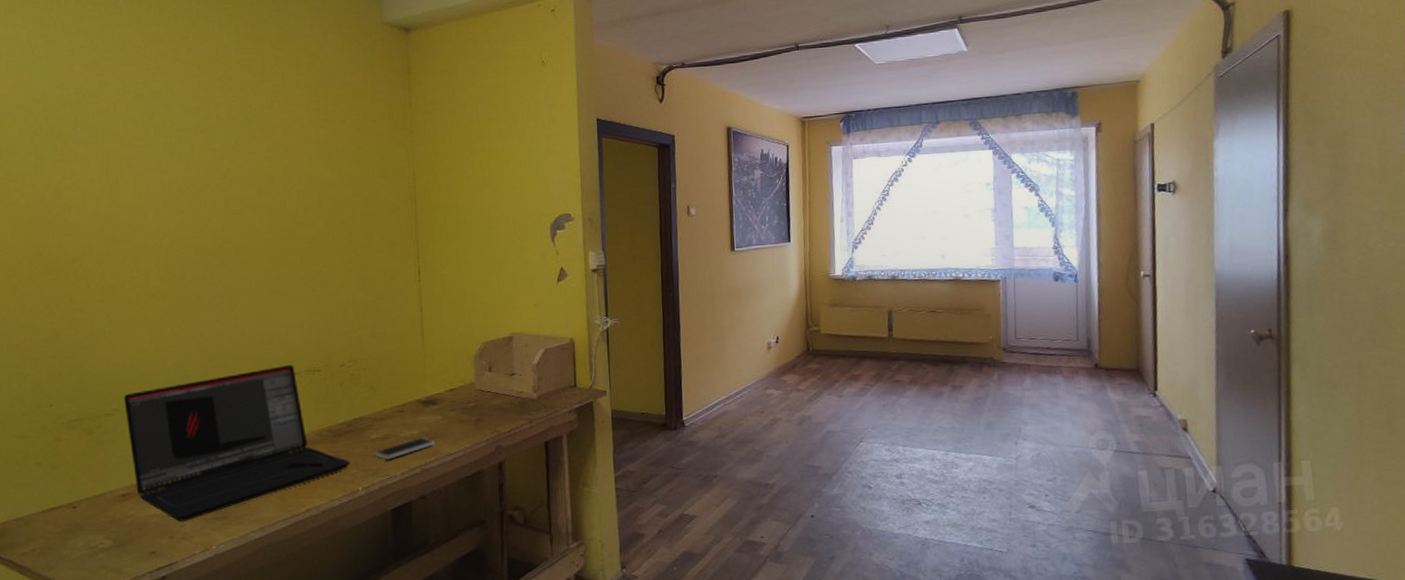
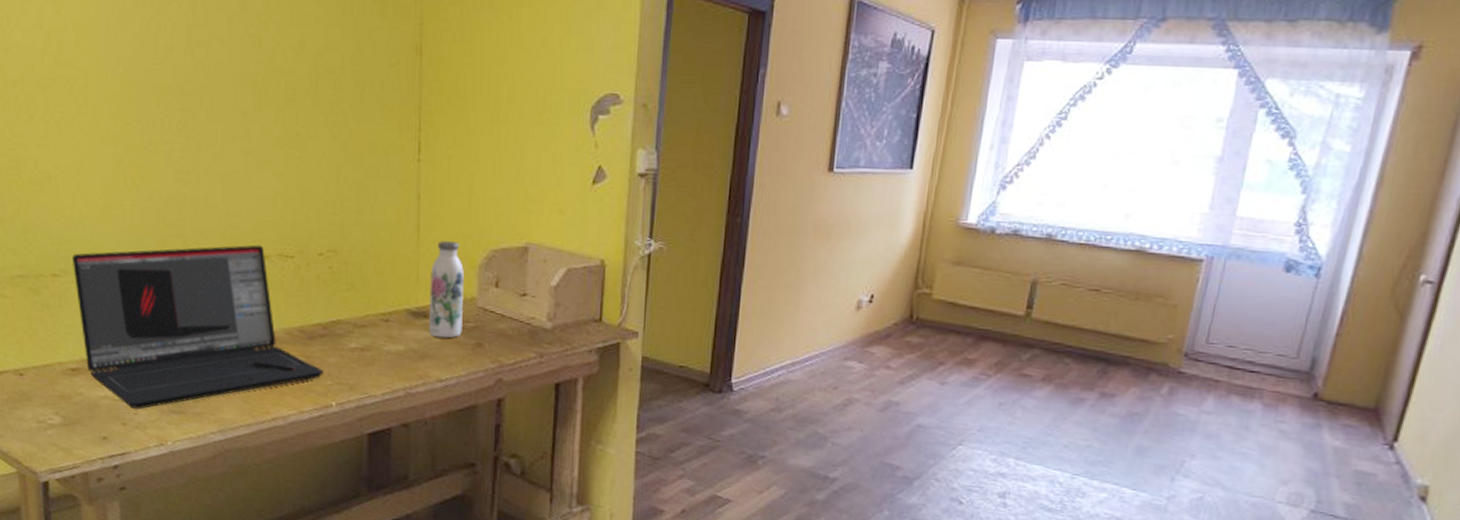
smartphone: present [374,438,435,461] -> none [351,355,424,377]
water bottle: none [435,340,465,419] -> present [429,240,464,339]

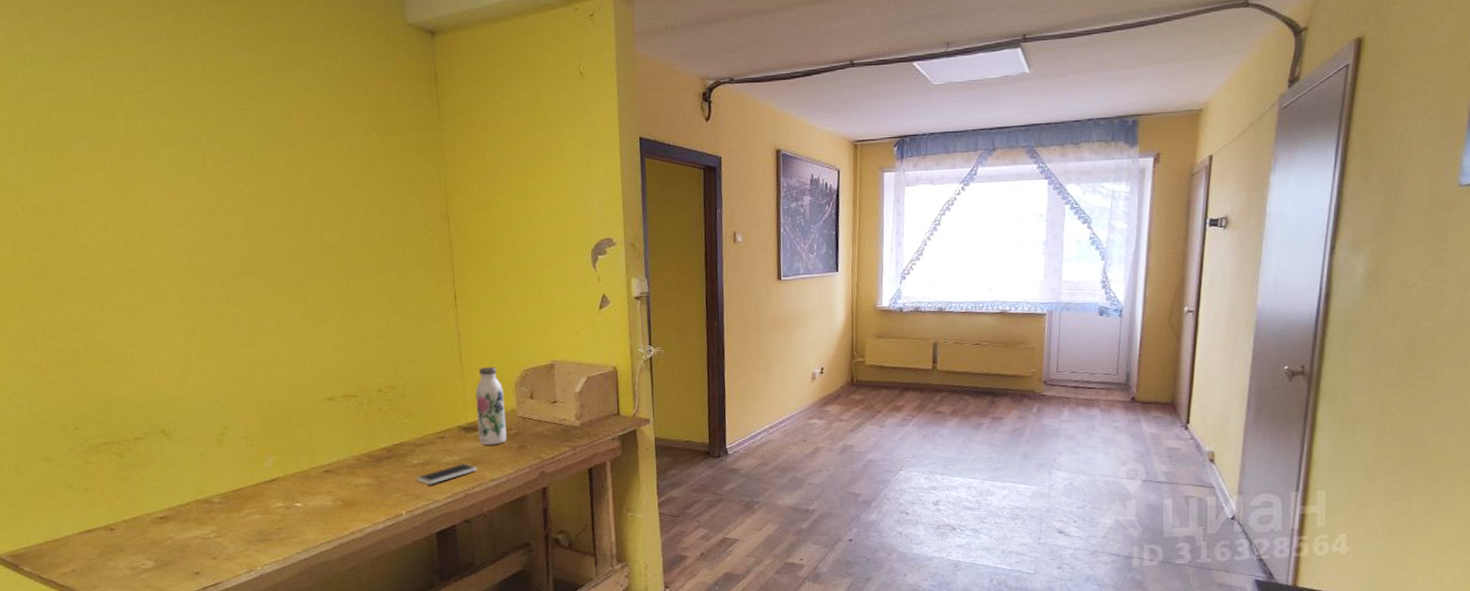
laptop: present [72,244,324,409] -> none [153,389,392,544]
smartphone: none [351,355,424,377] -> present [416,463,478,486]

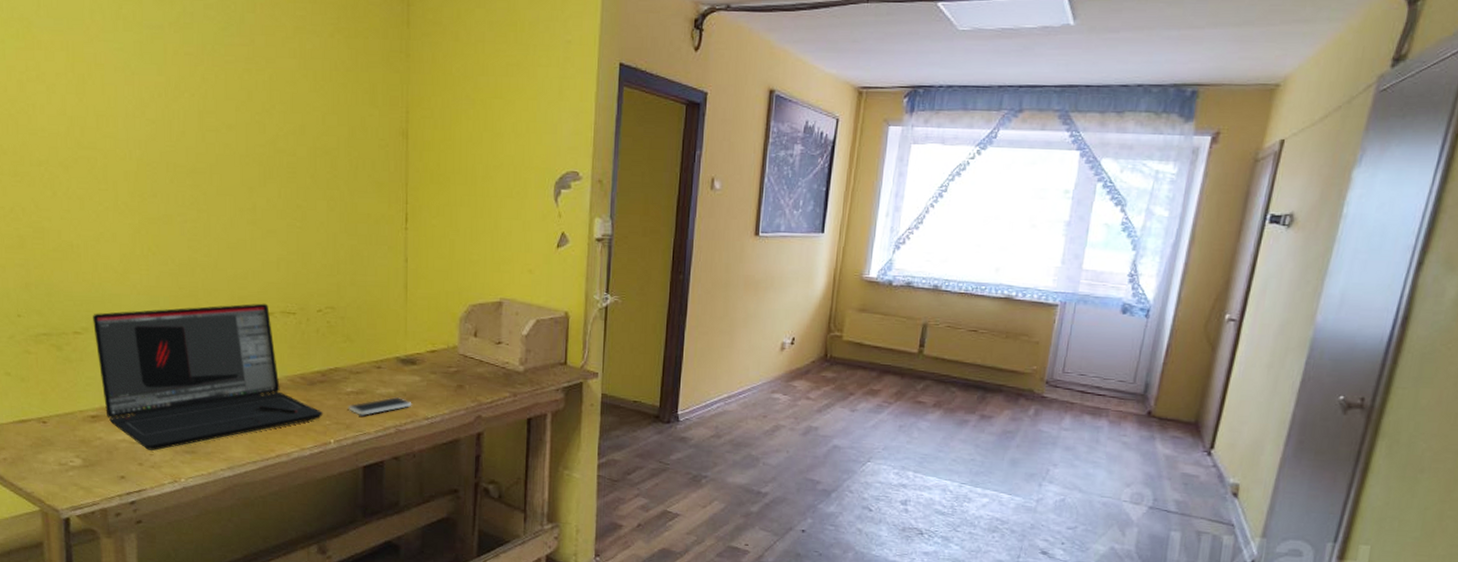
laptop: none [153,389,392,544] -> present [93,303,323,451]
water bottle: present [475,366,507,446] -> none [416,297,446,382]

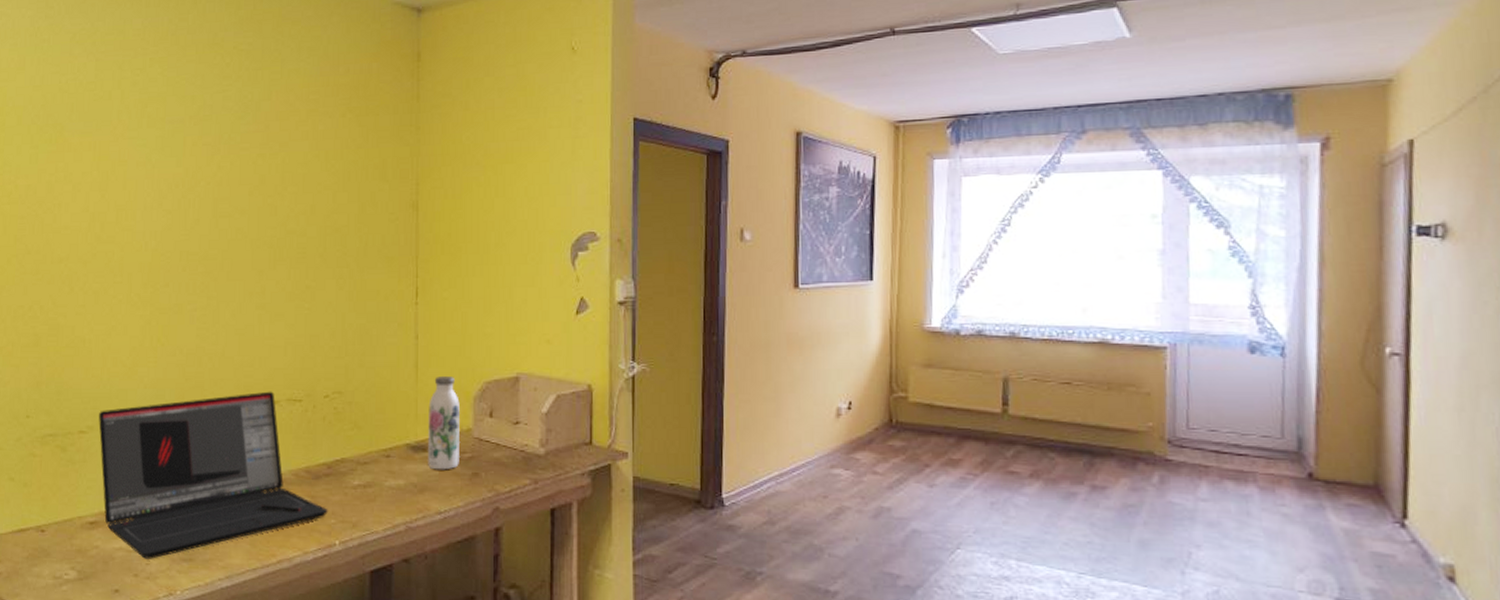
smartphone: present [348,397,412,417] -> none [354,489,424,513]
water bottle: none [416,297,446,382] -> present [428,375,460,470]

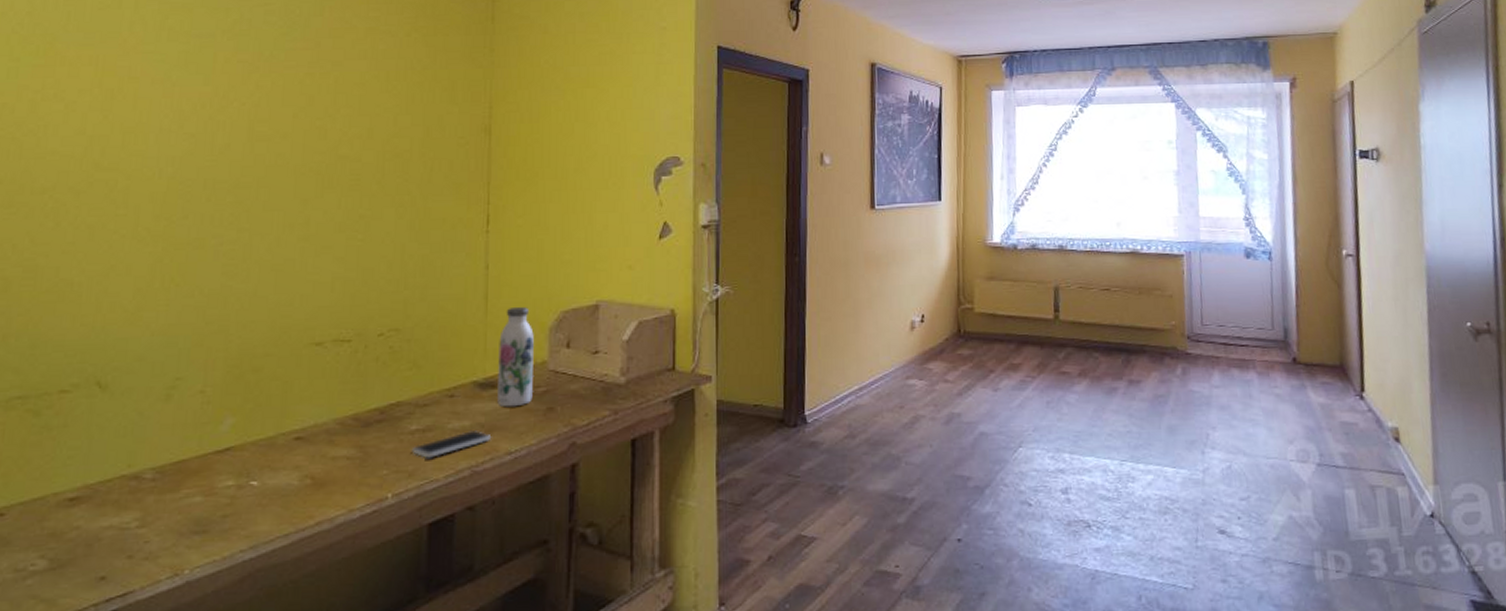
laptop: present [99,391,328,559] -> none [87,332,379,536]
smartphone: none [354,489,424,513] -> present [411,431,492,460]

